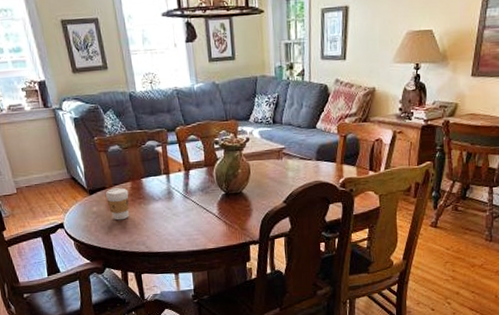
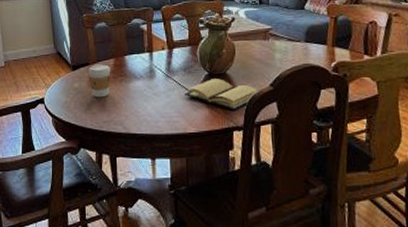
book: none [202,198,273,227] -> present [183,79,258,111]

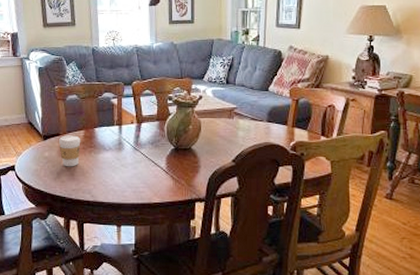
book: present [183,79,258,111] -> none [150,153,221,183]

